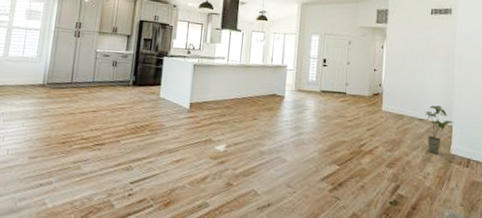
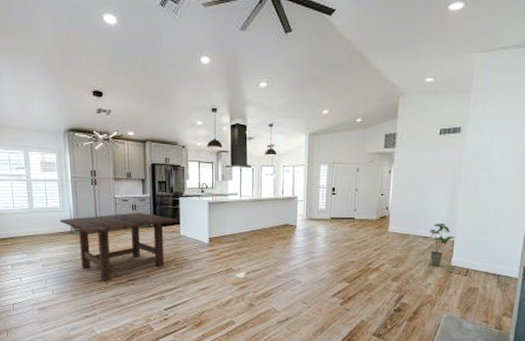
dining table: none [33,69,159,145] -> present [59,212,178,283]

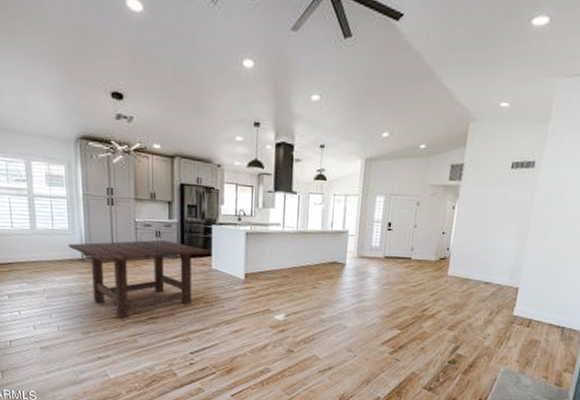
house plant: present [429,222,457,267] -> none [491,267,522,316]

